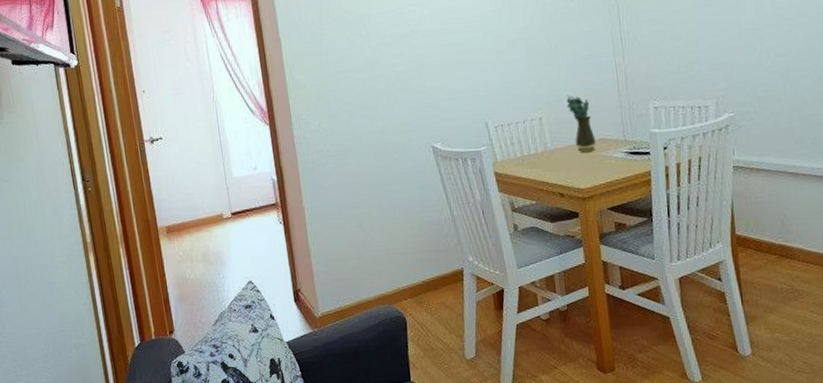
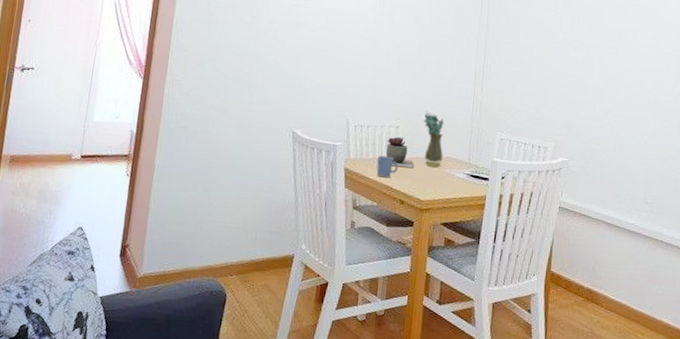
mug: none [526,150,551,174] -> present [376,155,399,178]
succulent plant: none [532,128,567,161] -> present [385,136,415,169]

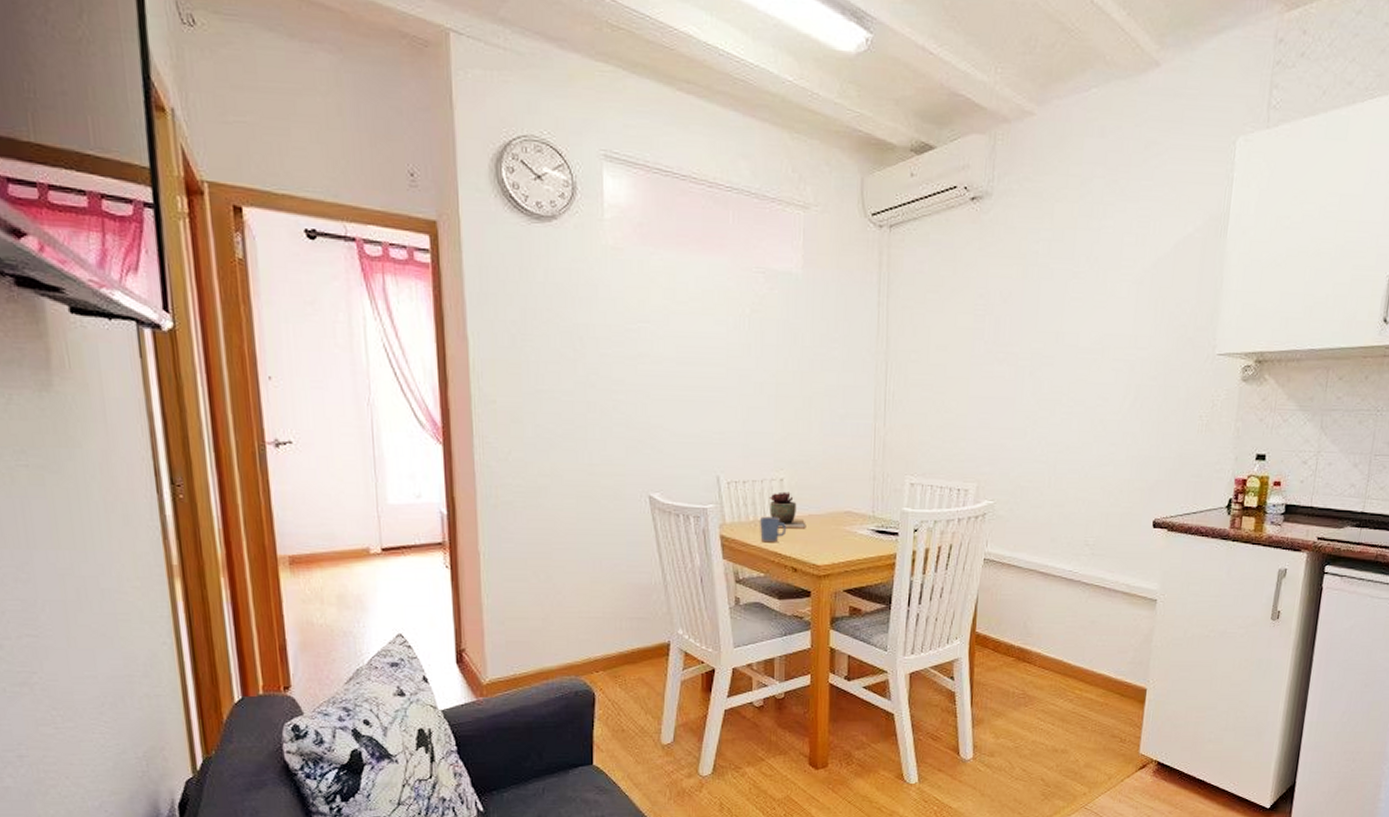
vase: present [424,110,444,169] -> none [814,456,841,527]

